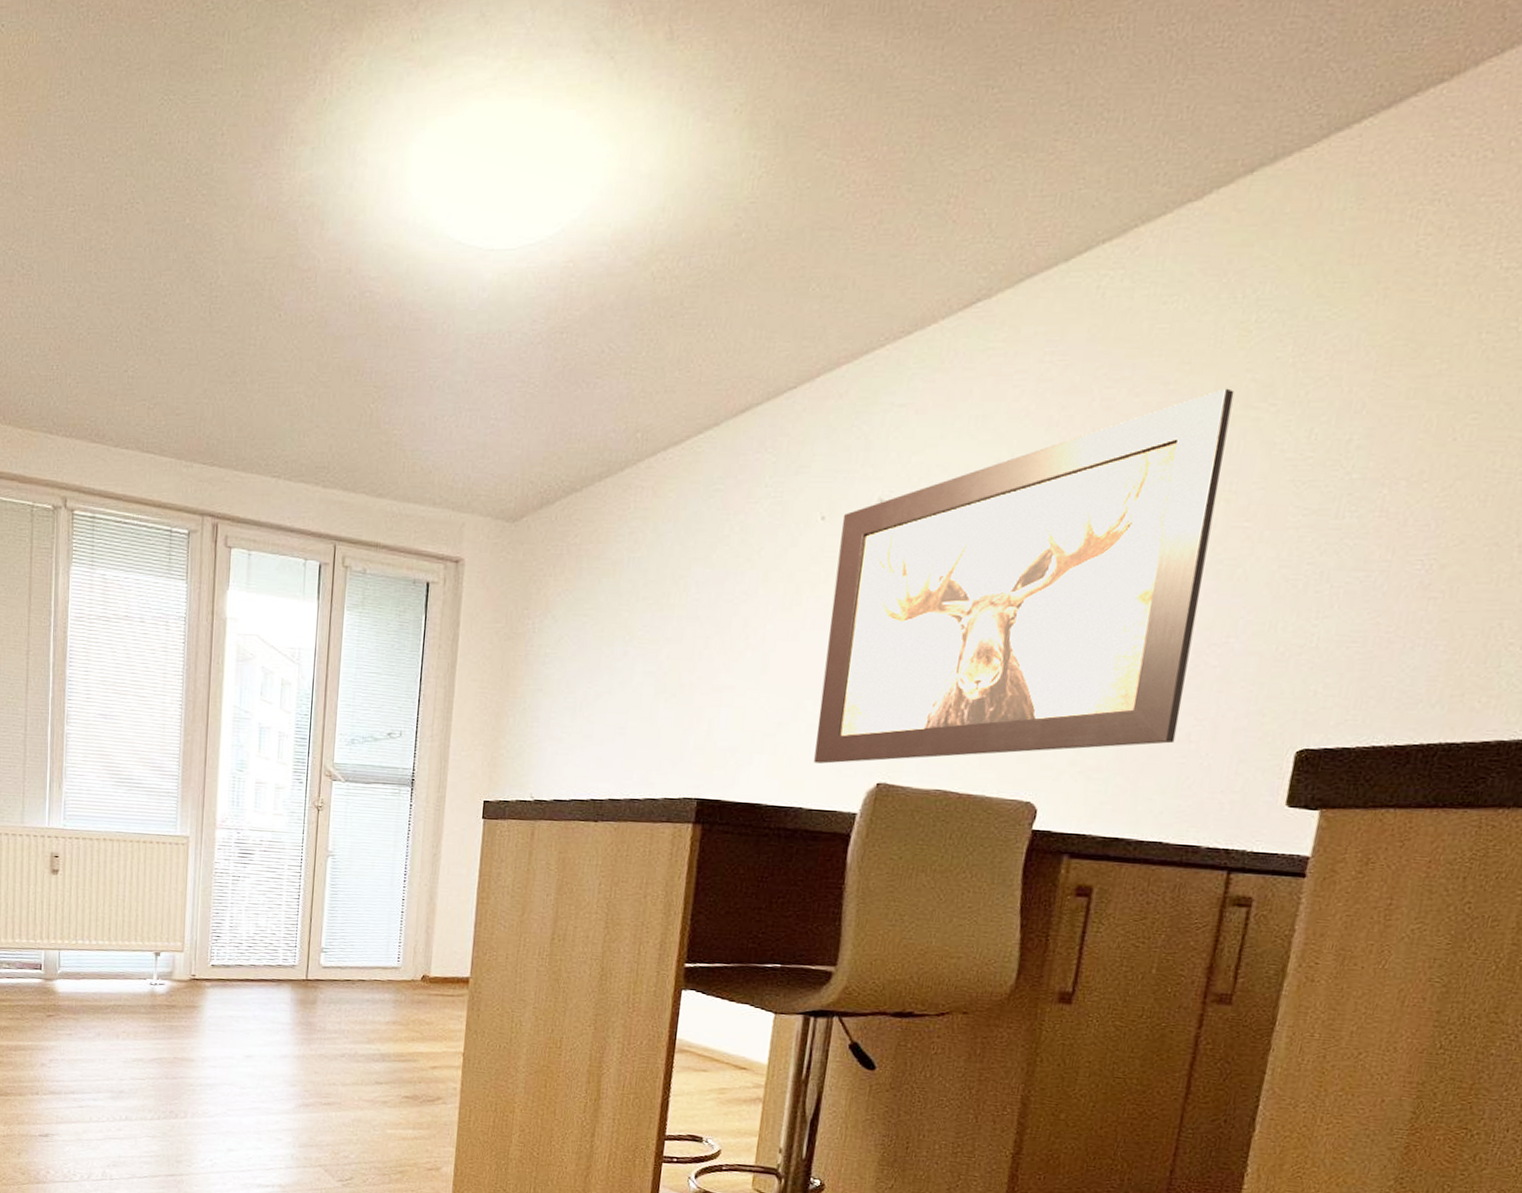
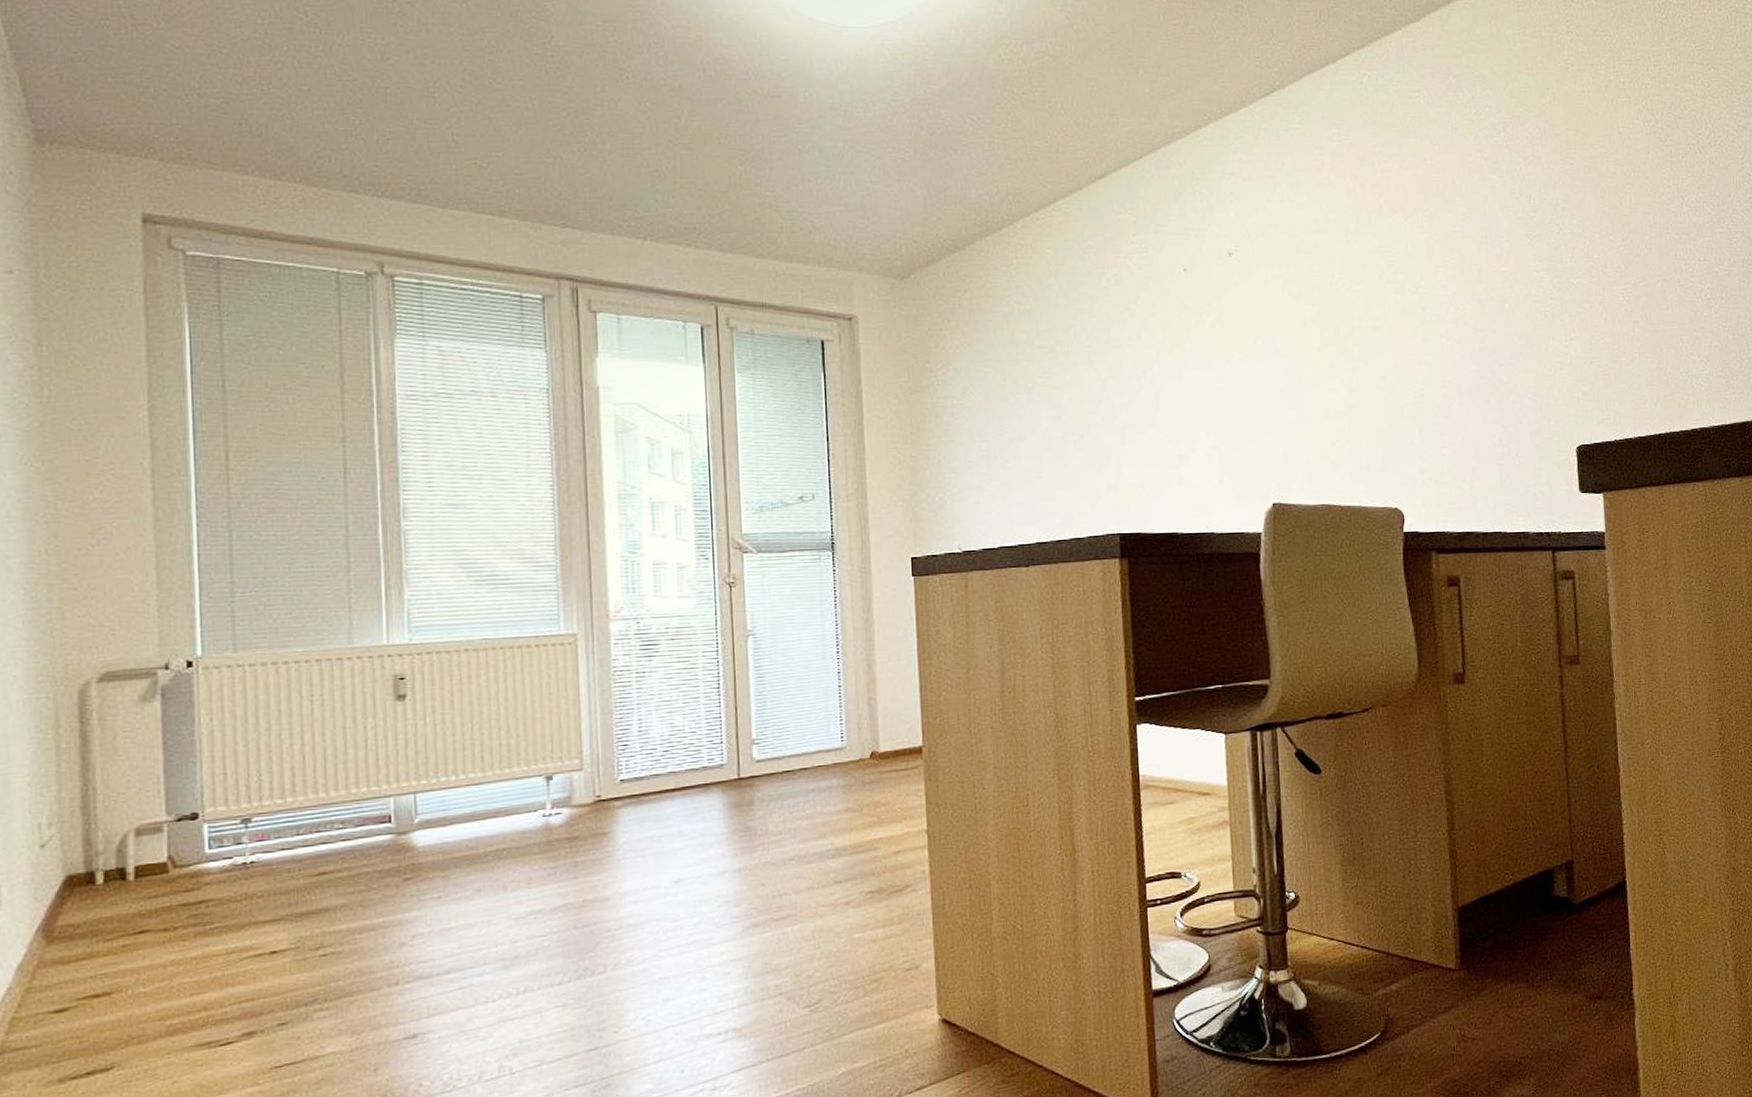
wall art: present [814,388,1234,764] -> none [1201,164,1492,490]

